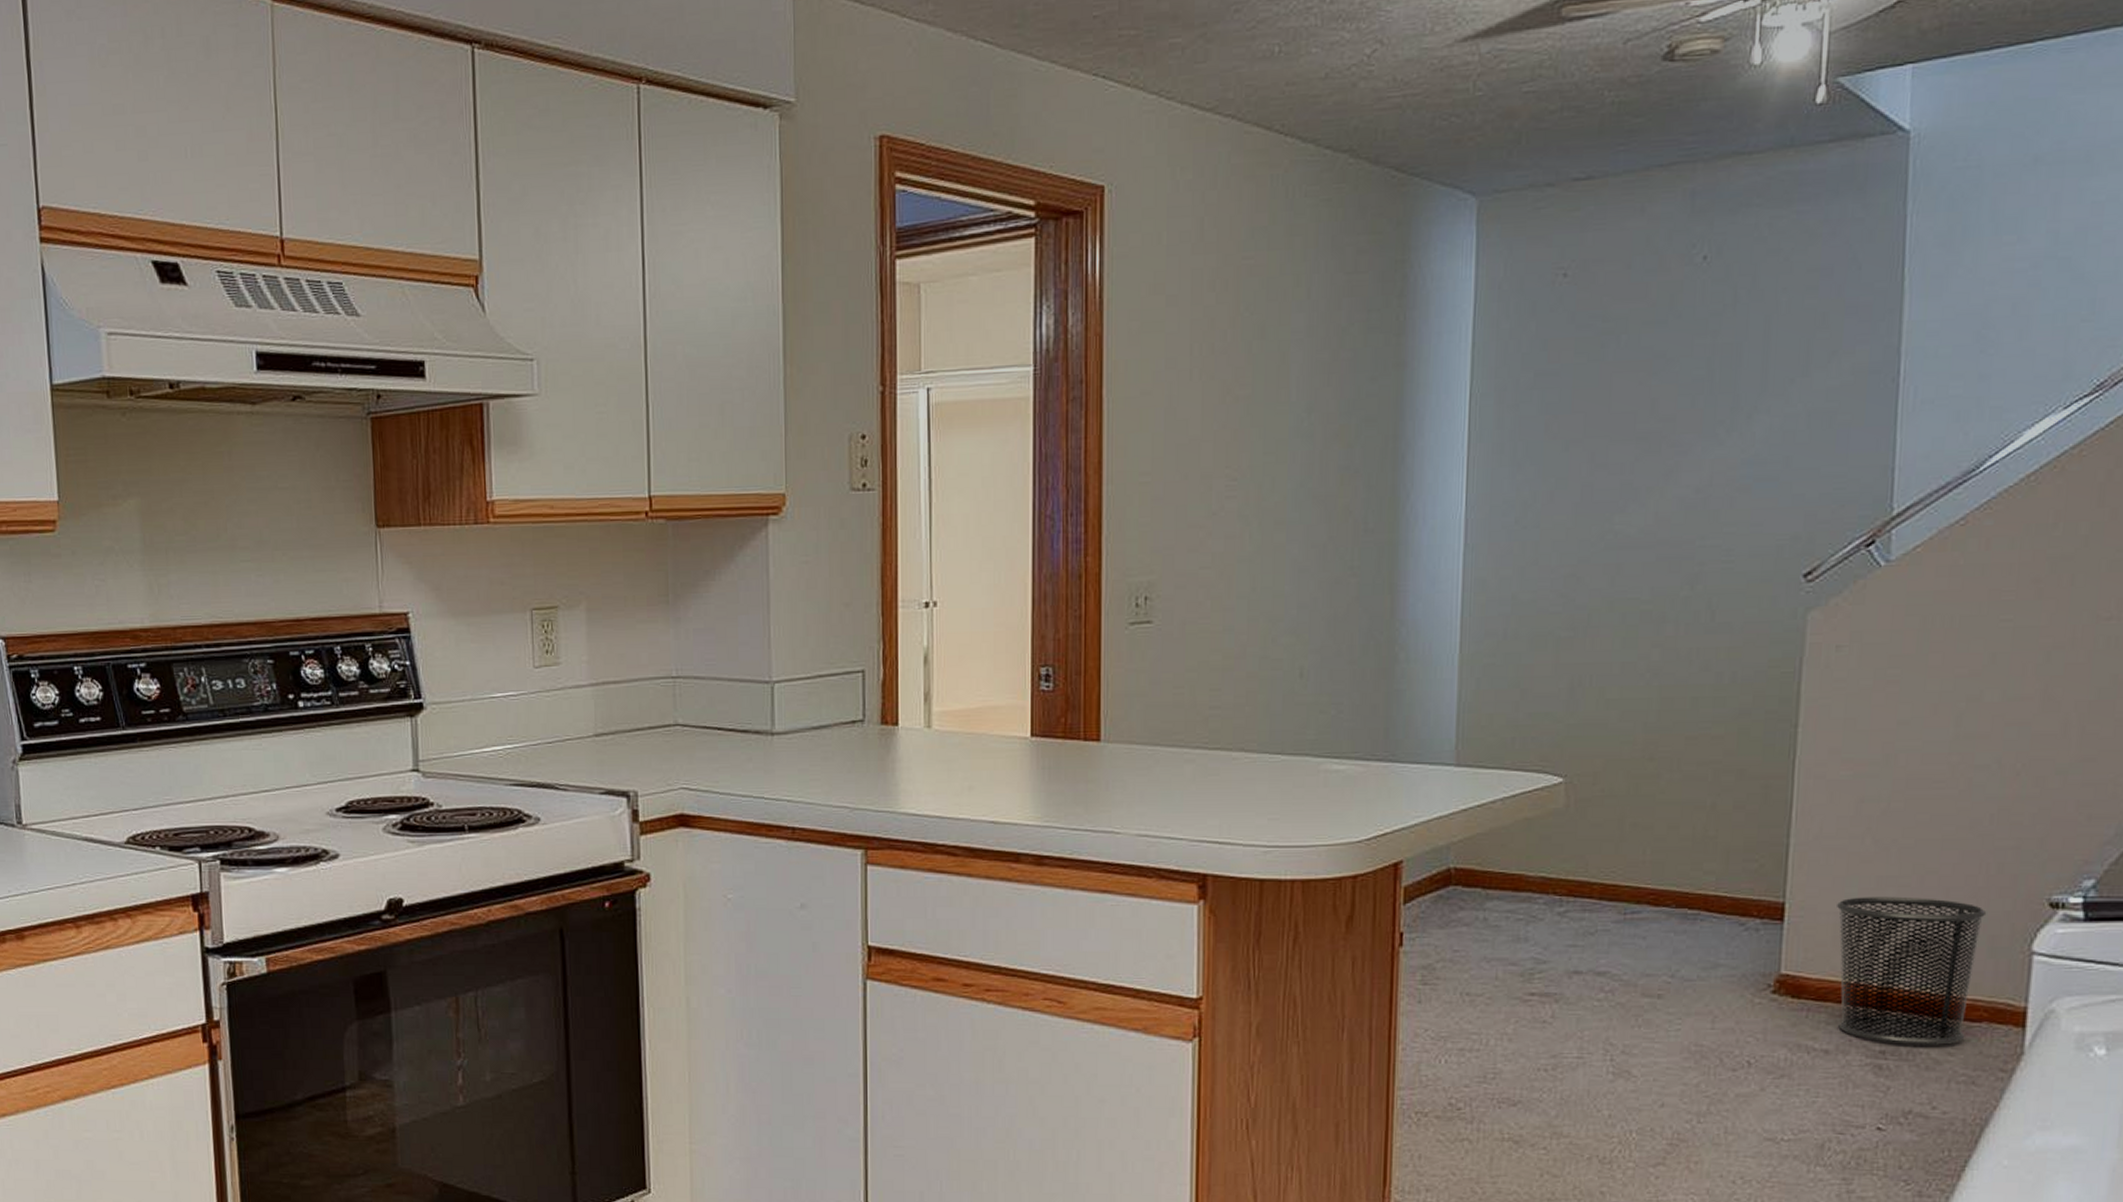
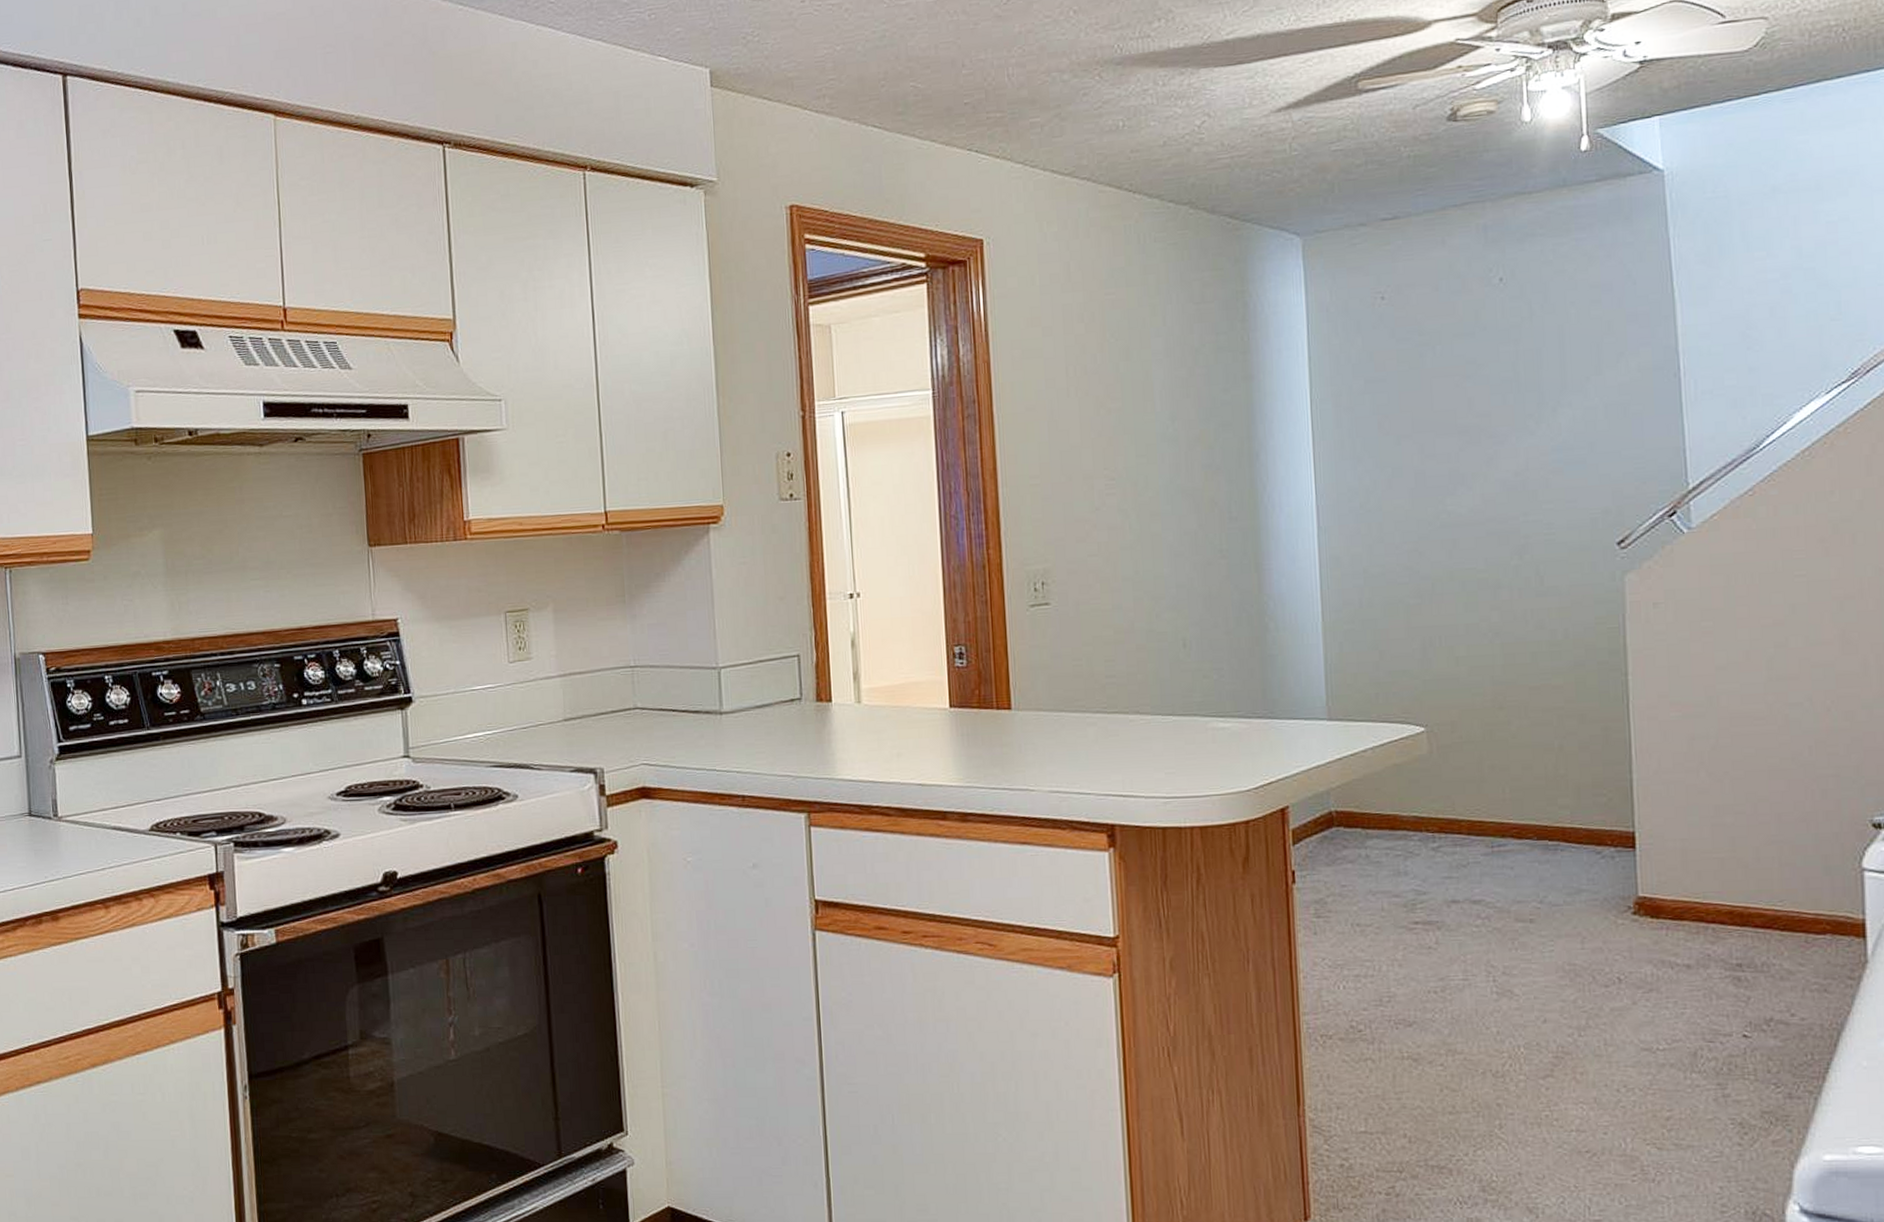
waste bin: present [1837,896,1987,1045] -> none [1682,823,1818,957]

